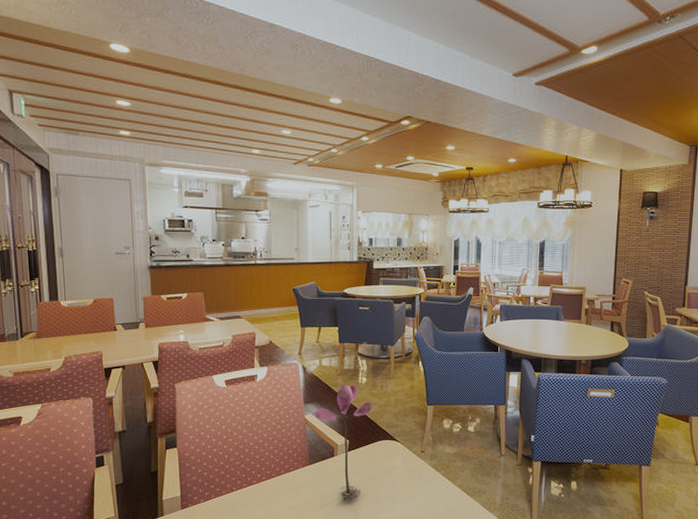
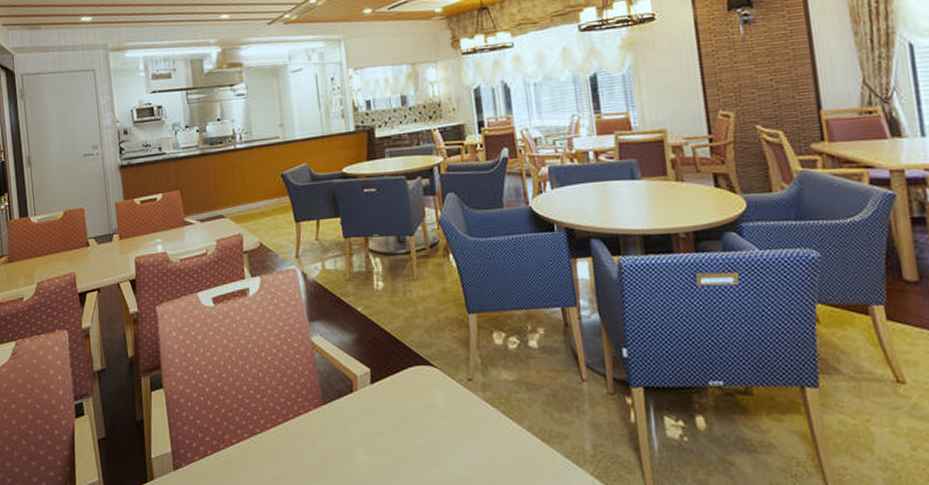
flower: present [314,385,373,501] -> none [322,292,396,455]

